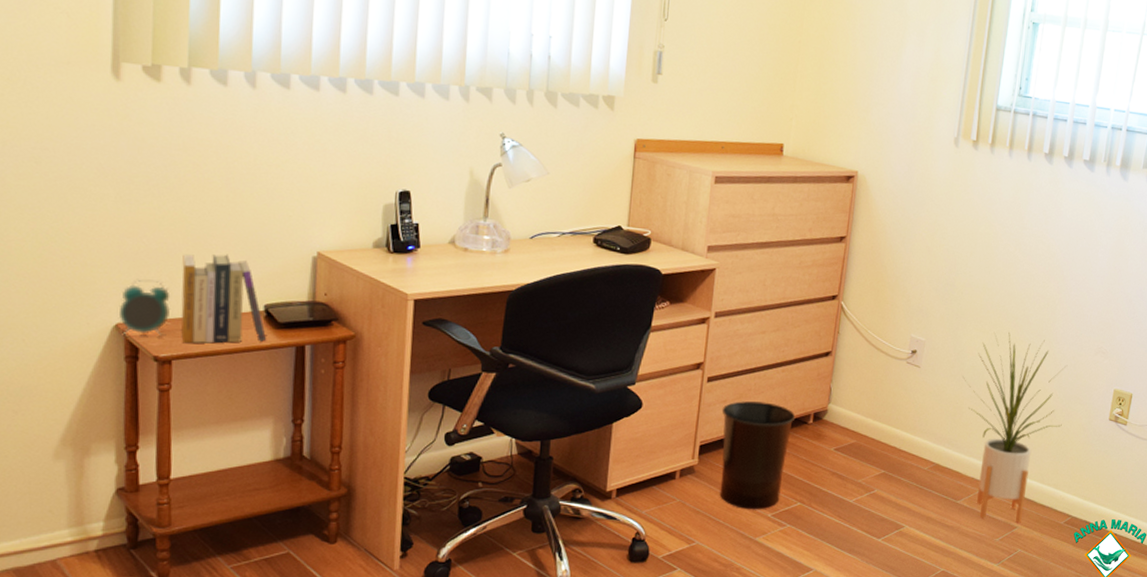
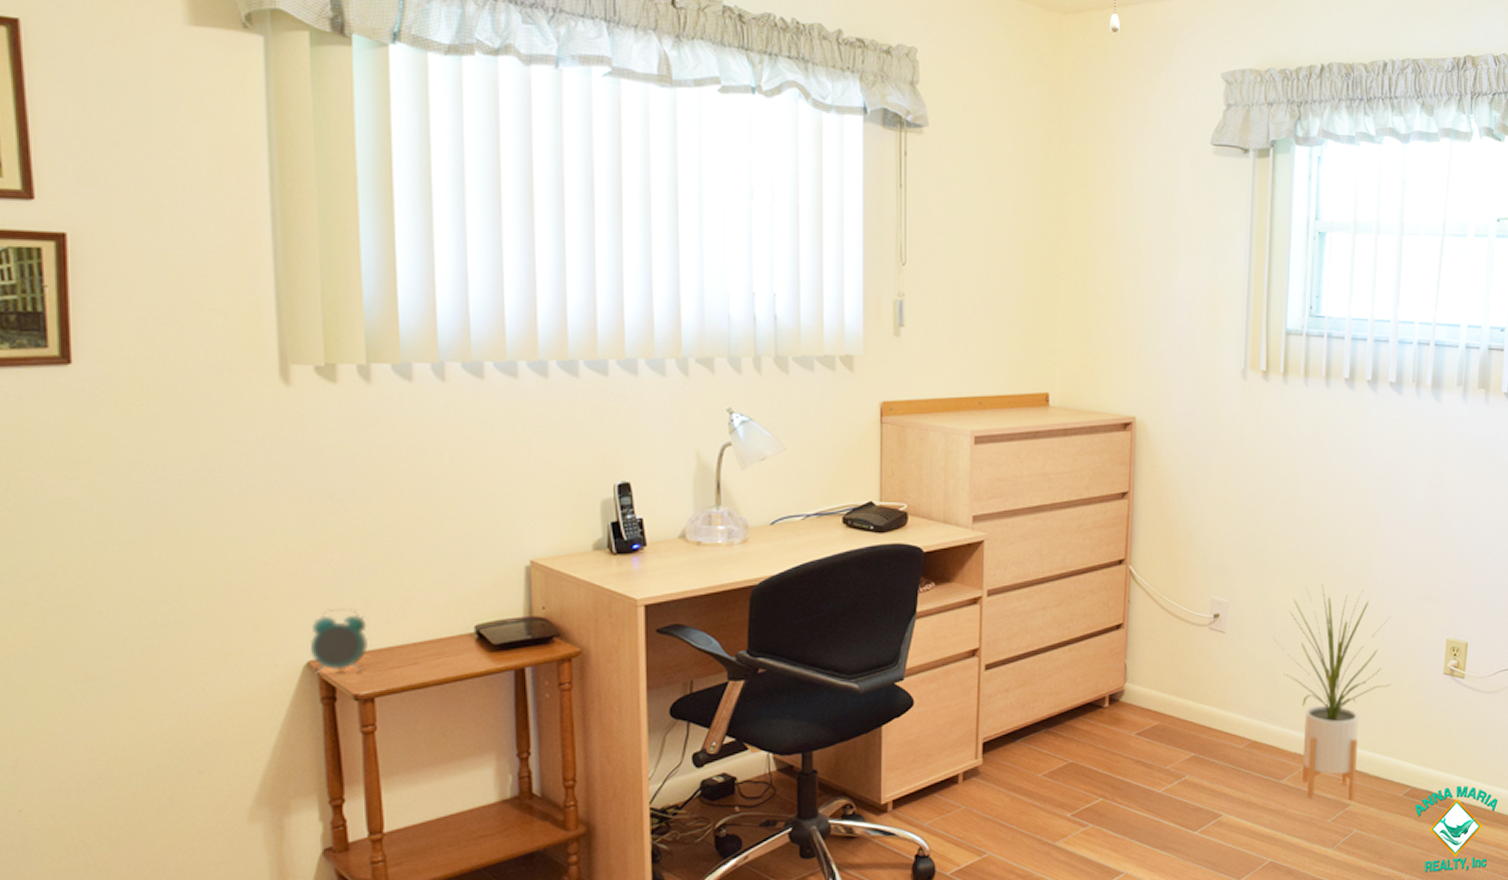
books: present [181,254,266,344] -> none [377,571,479,678]
waste bin: present [719,401,796,509] -> none [1004,687,1089,810]

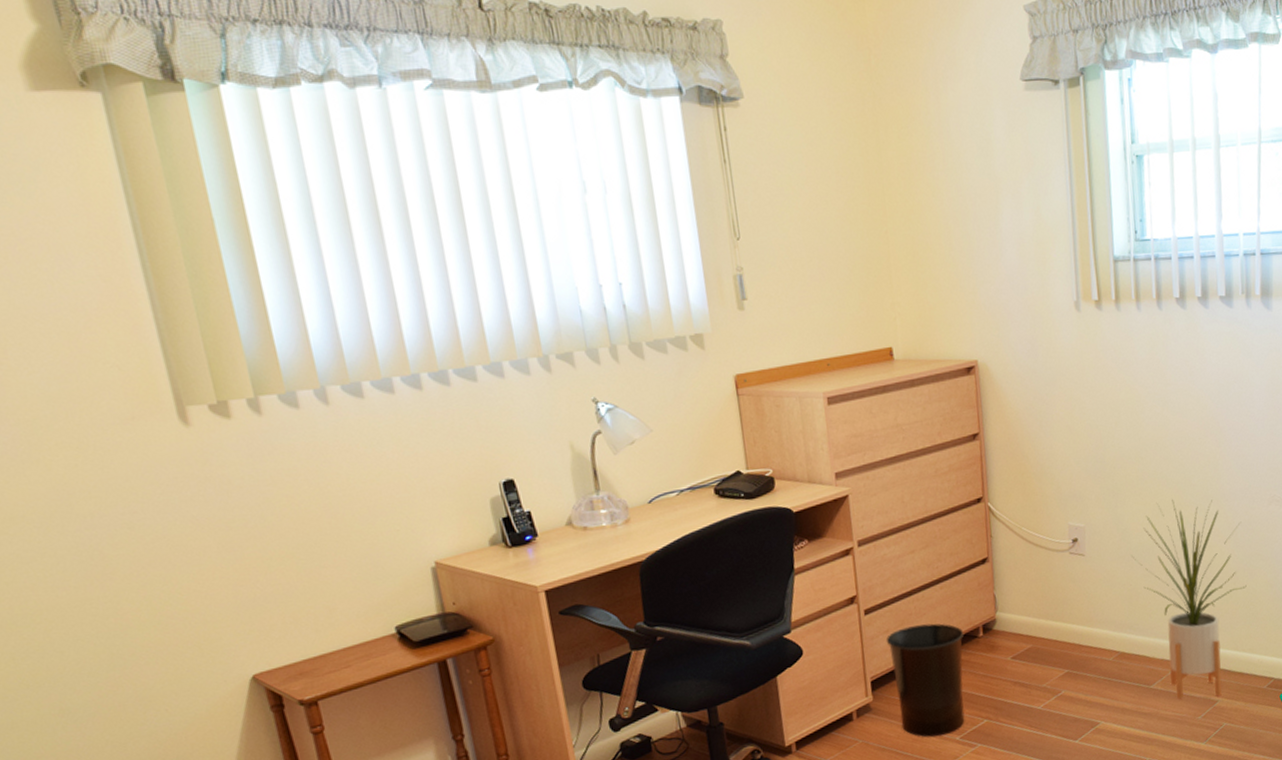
alarm clock: present [311,608,368,675] -> none [250,623,304,687]
waste bin: none [1004,687,1089,810] -> present [886,623,965,737]

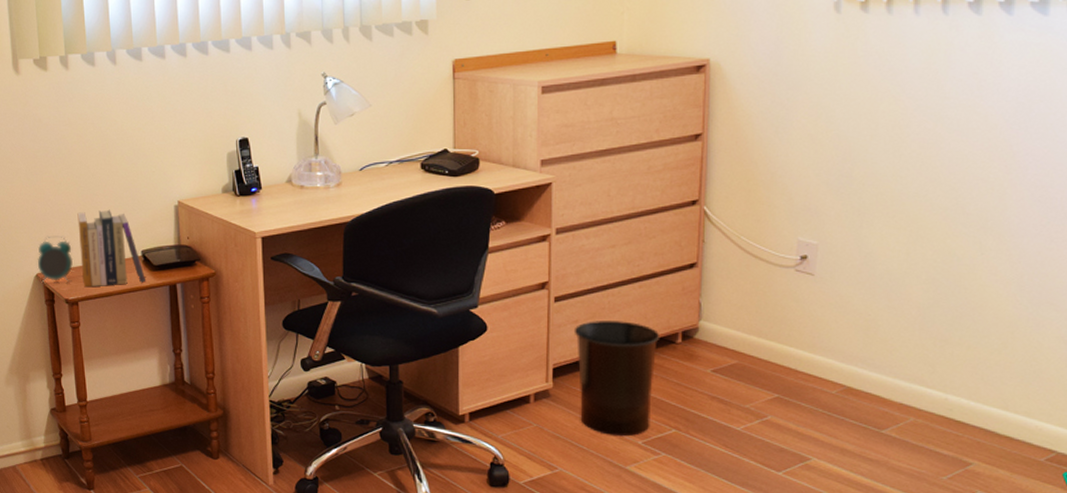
alarm clock: none [250,623,304,687] -> present [38,236,73,284]
books: none [300,582,405,682] -> present [77,209,145,288]
house plant: present [1132,500,1247,699] -> none [874,227,1029,458]

